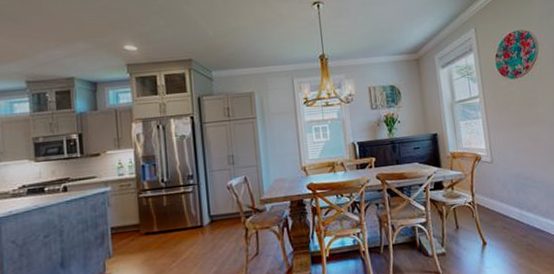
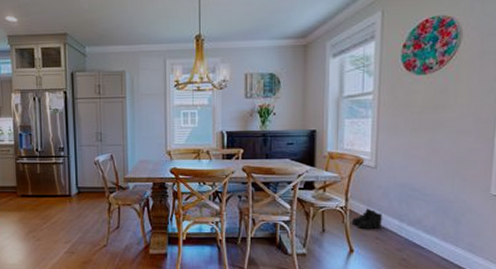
boots: none [480,200,506,221] -> present [351,208,383,230]

